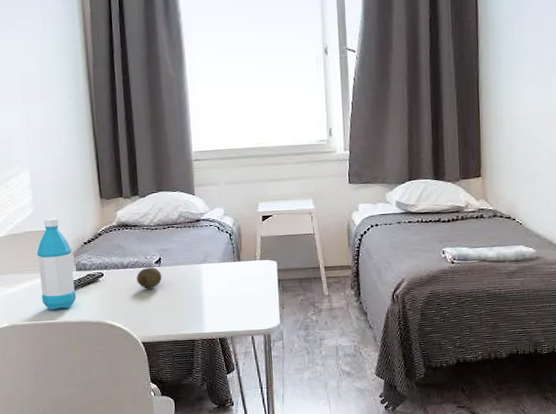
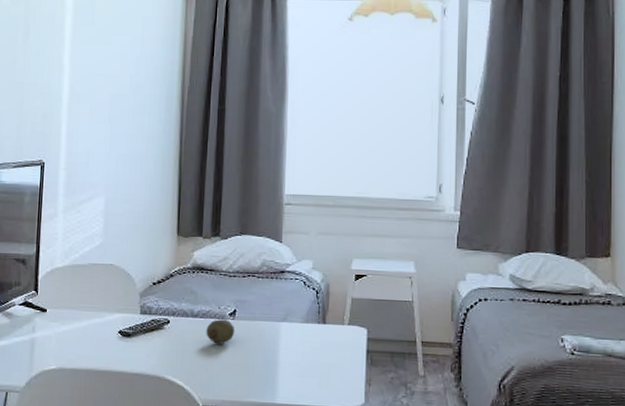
water bottle: present [37,218,77,311] -> none [98,251,139,357]

